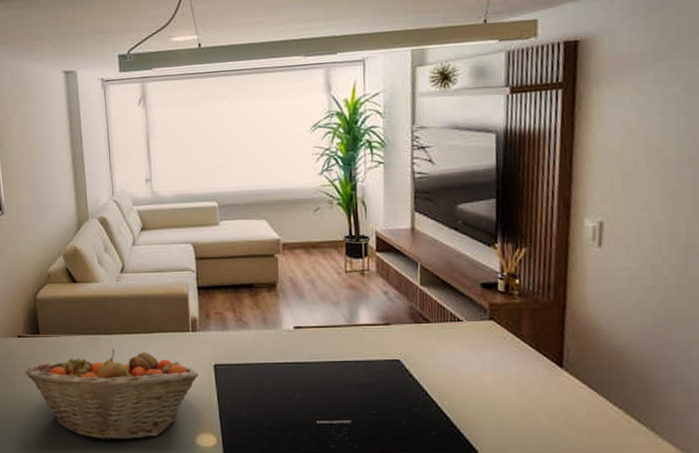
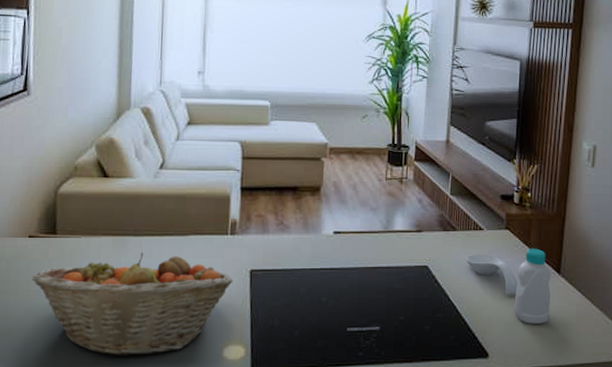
spoon rest: none [444,347,509,391] -> present [466,254,518,295]
bottle: none [506,340,552,421] -> present [514,248,551,324]

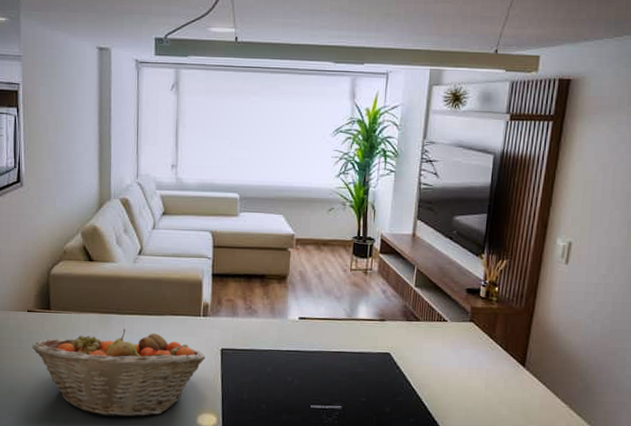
spoon rest: present [466,254,518,295] -> none [429,344,480,385]
bottle: present [514,248,551,324] -> none [475,341,516,413]

